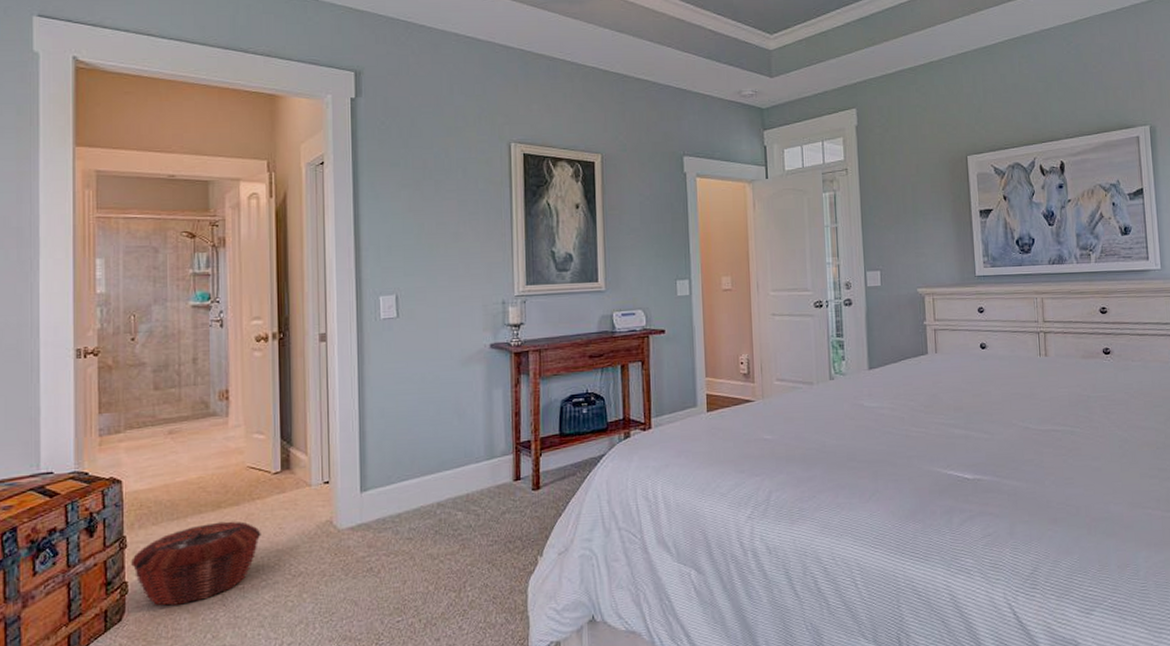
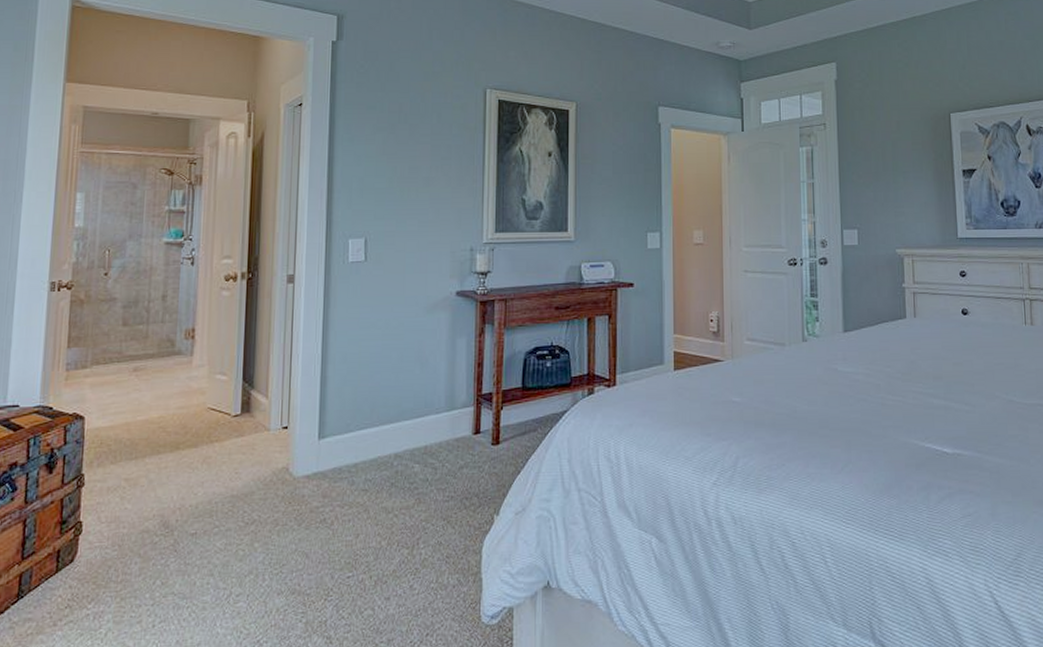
woven basket: present [130,521,261,606] -> none [86,463,217,548]

